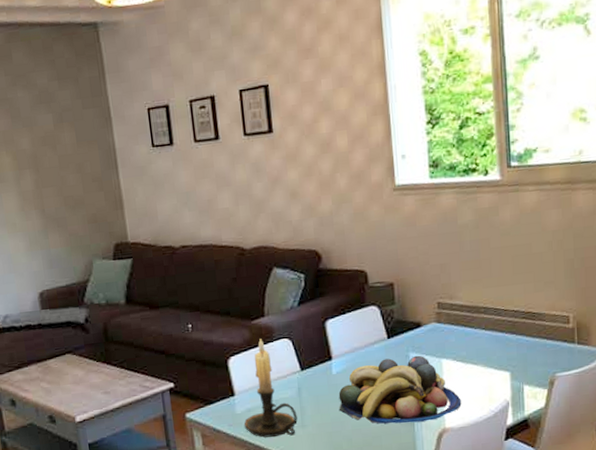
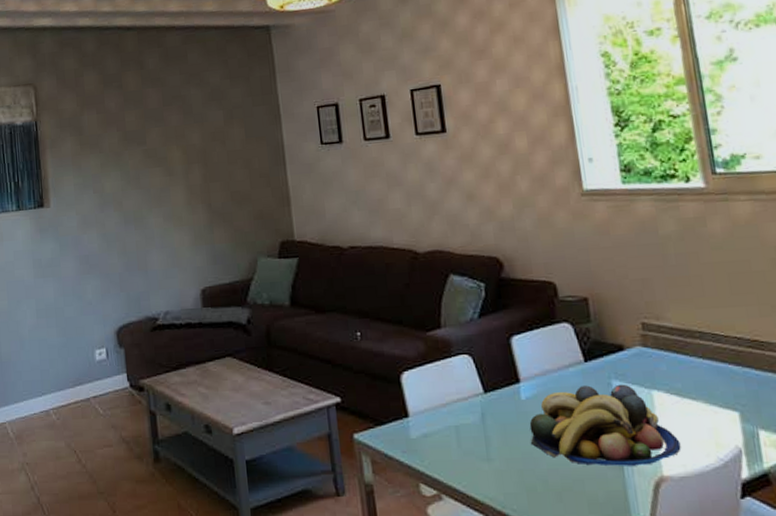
candle holder: present [244,339,298,438] -> none [419,353,482,470]

